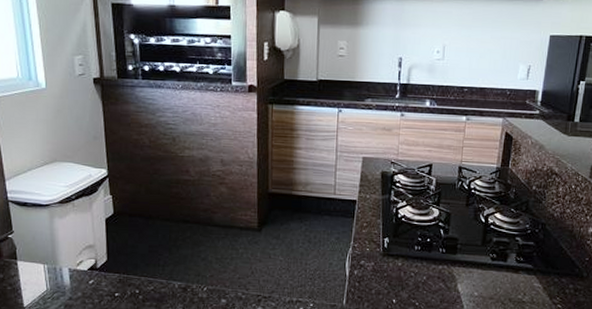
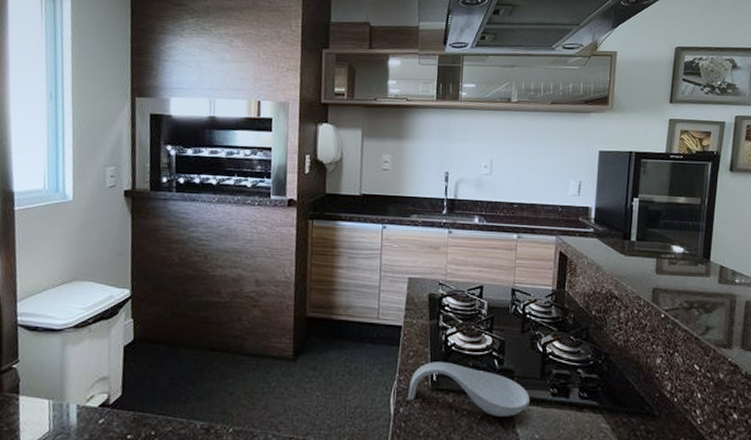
spoon rest: none [362,231,471,278] -> present [408,362,530,417]

